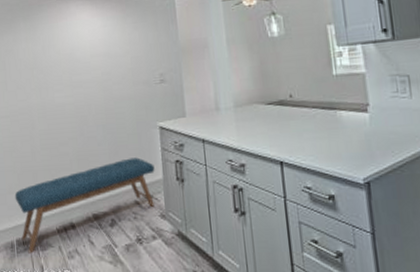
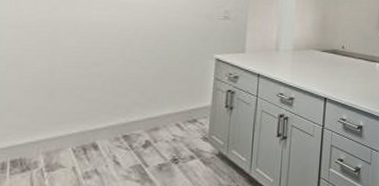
bench: present [14,157,155,253] -> none [16,84,204,175]

